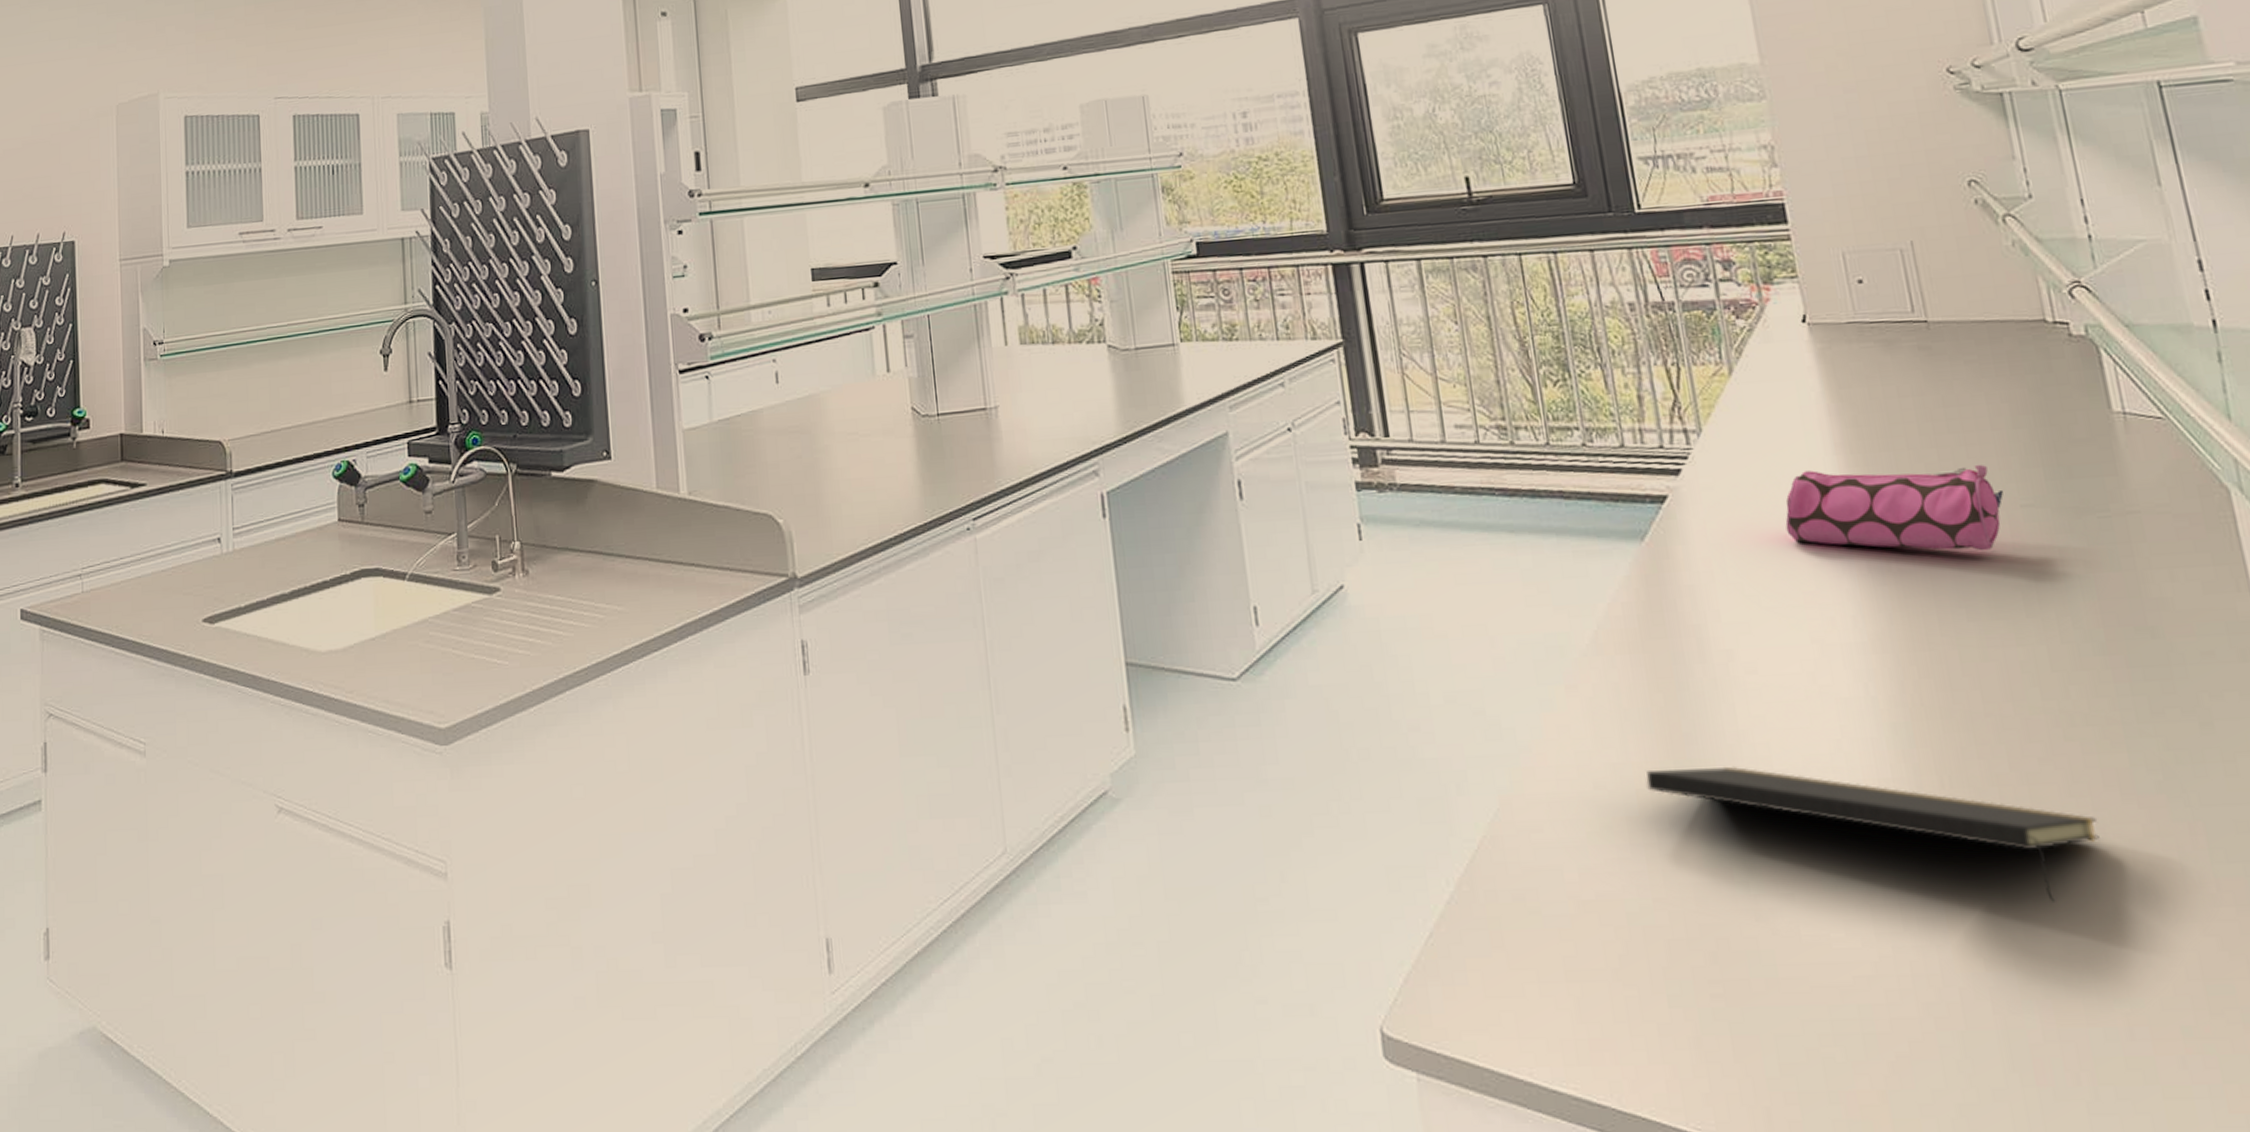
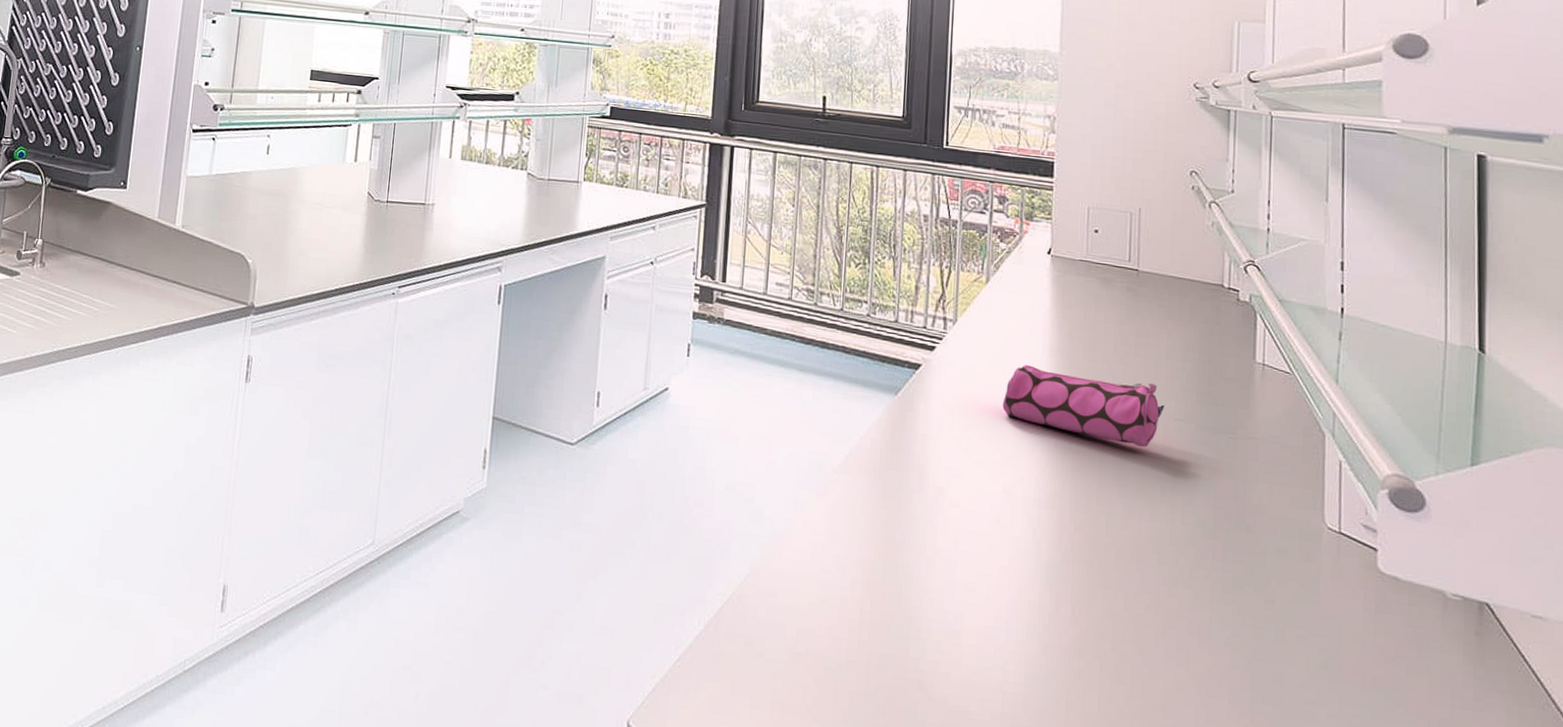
notepad: present [1646,766,2100,902] -> none [860,565,1178,711]

